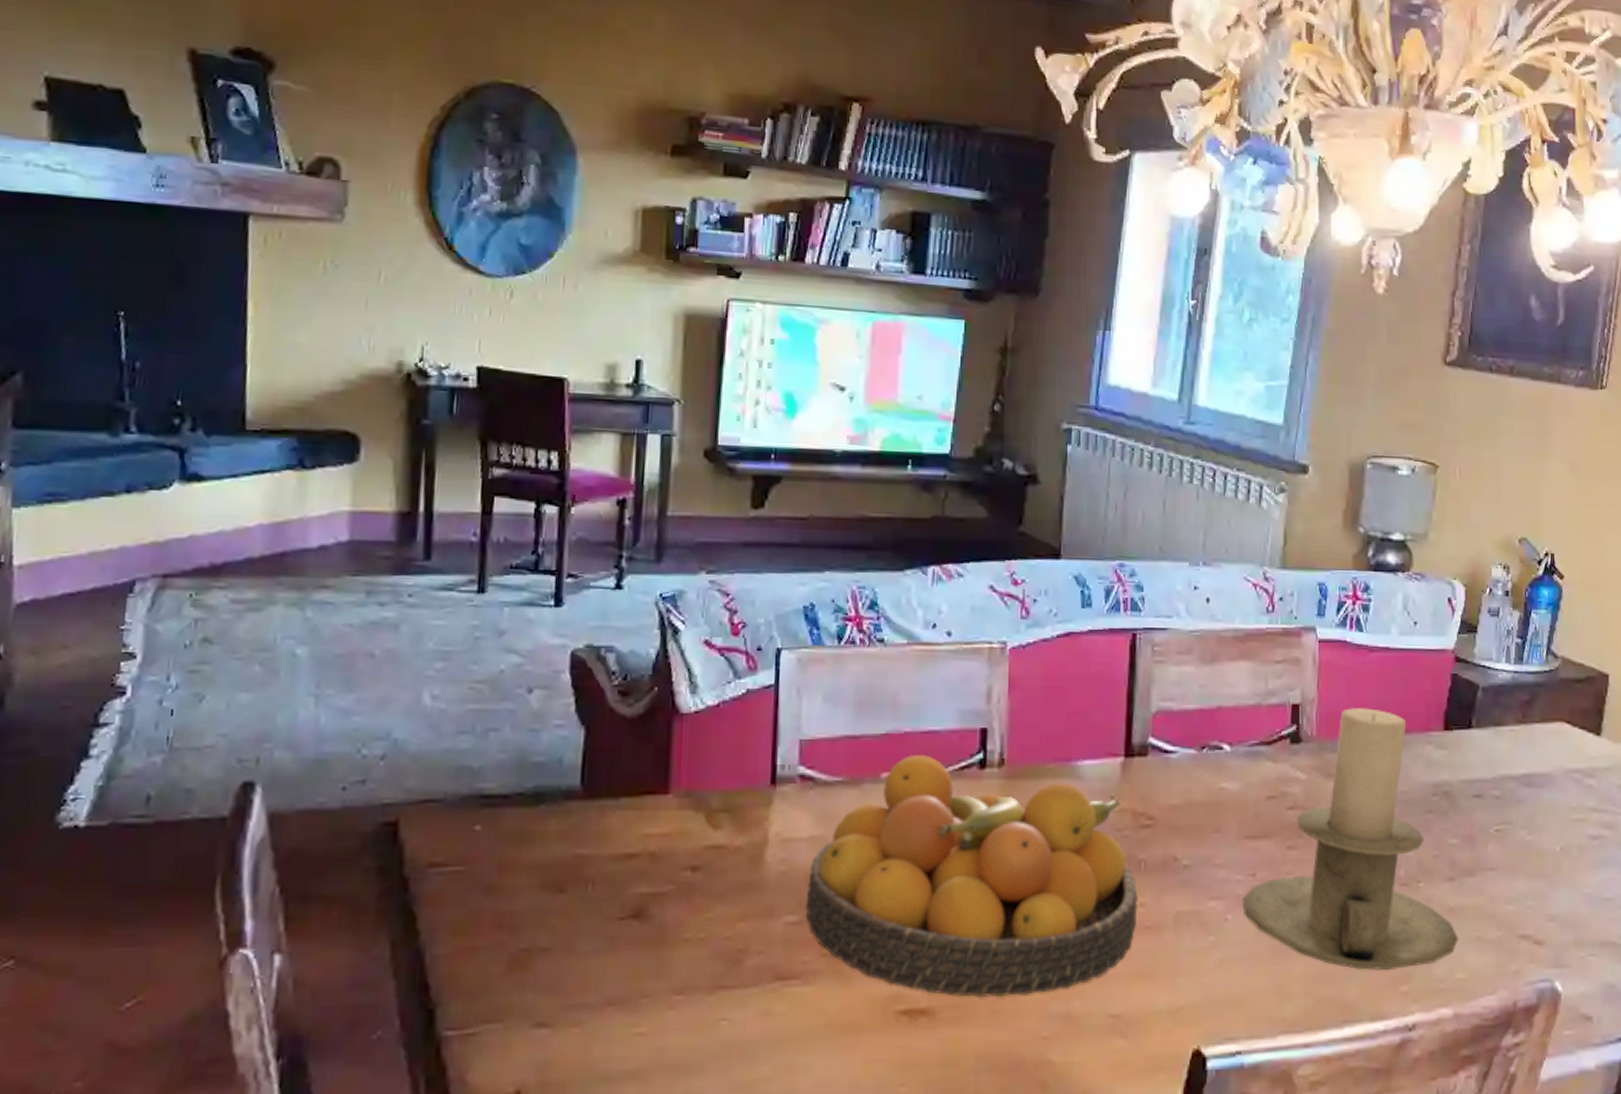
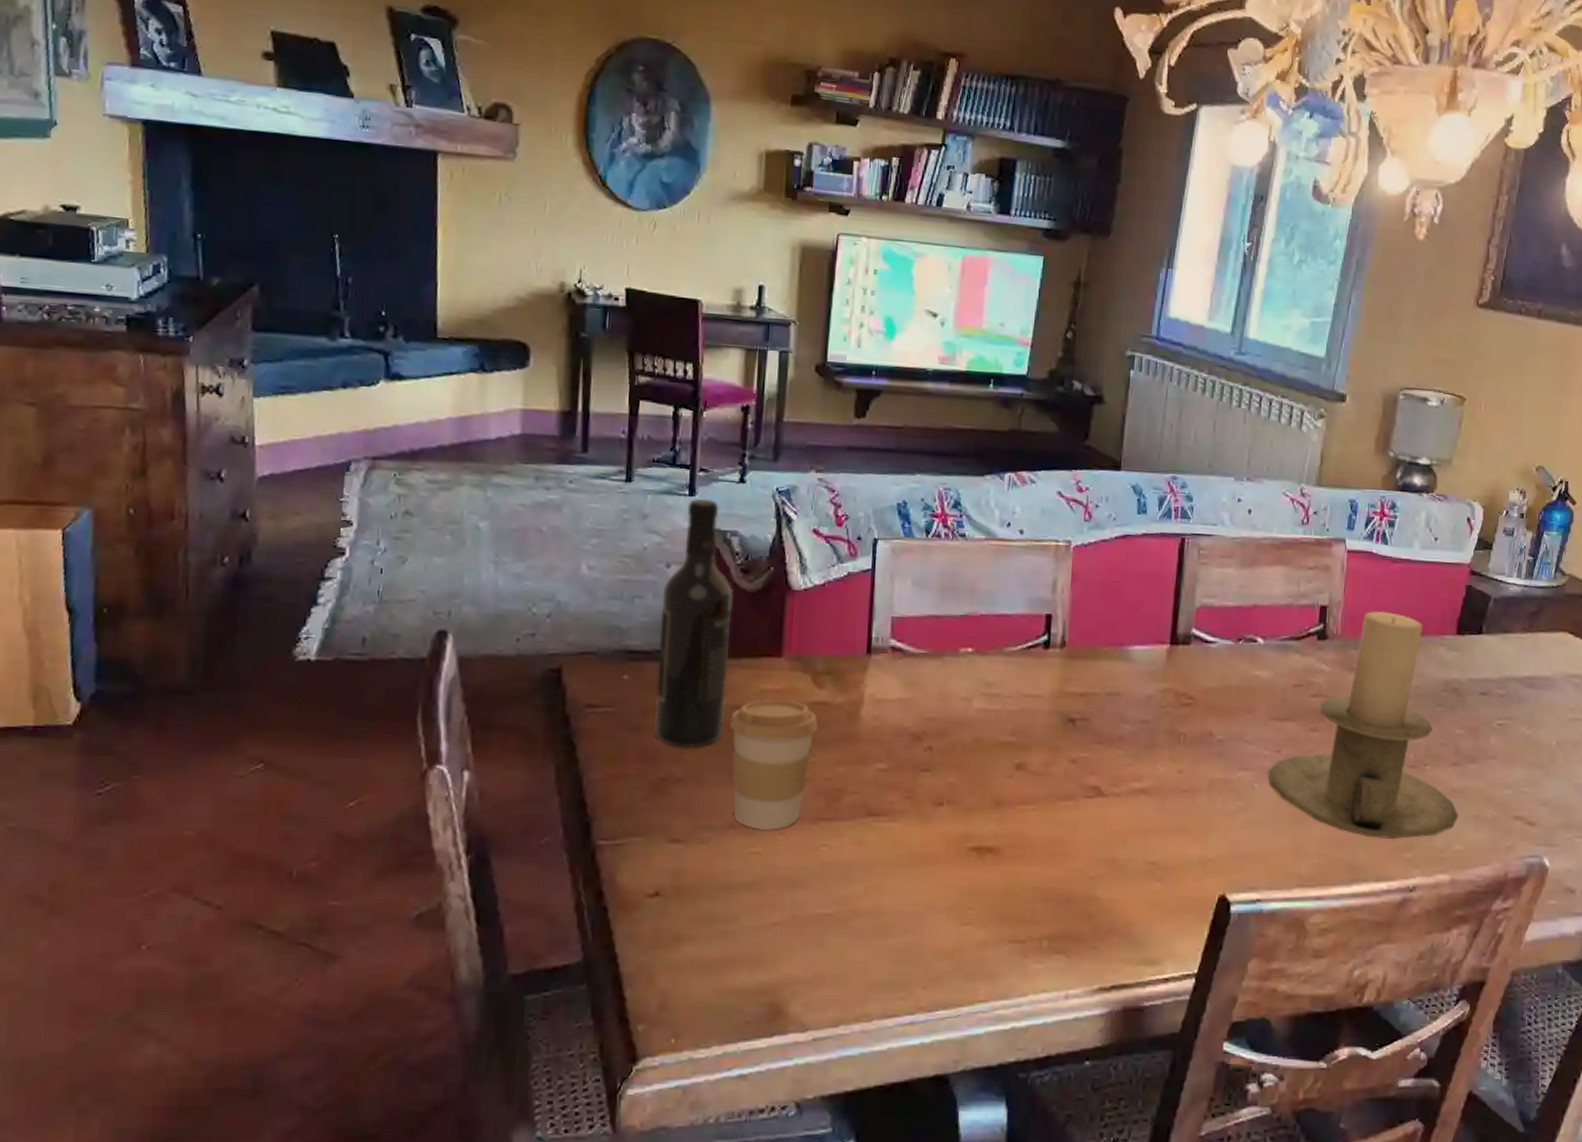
wine bottle: none [514,609,609,910] -> present [654,498,733,748]
coffee cup: none [606,844,714,1005] -> present [729,698,818,830]
fruit bowl: present [805,755,1138,997] -> none [893,634,1177,841]

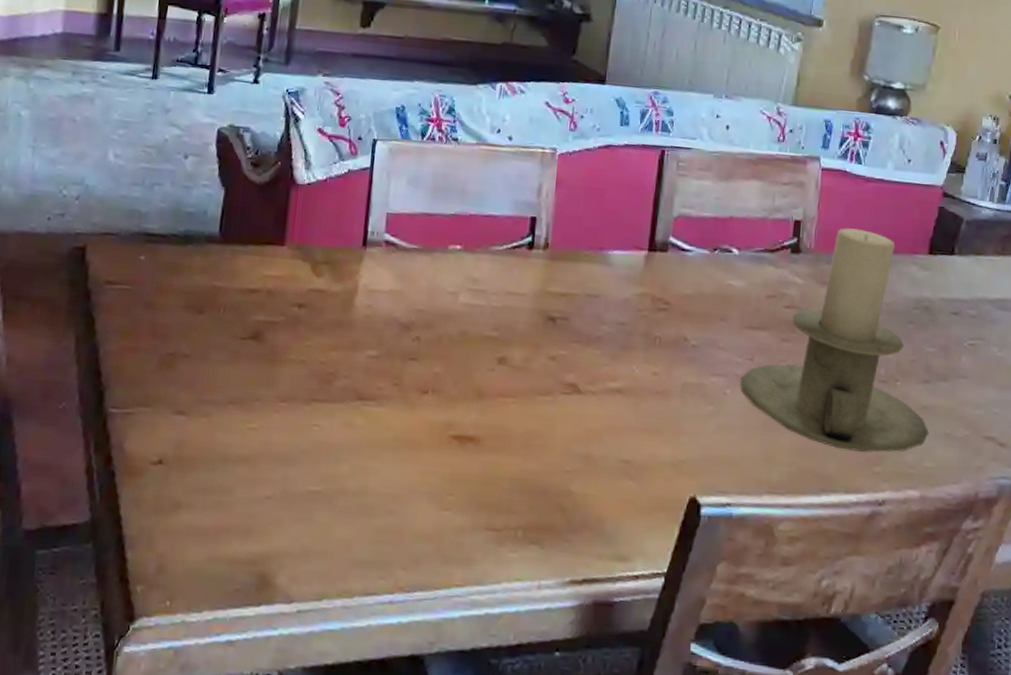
wine bottle: present [654,498,733,748] -> none [166,96,243,327]
coffee cup: present [729,698,818,830] -> none [233,284,315,408]

